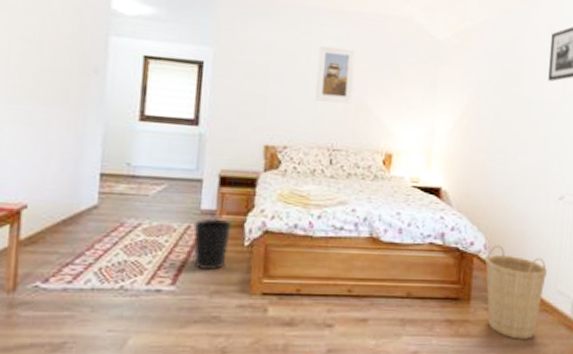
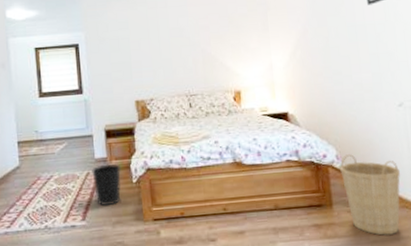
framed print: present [315,45,357,104] -> none [165,11,199,58]

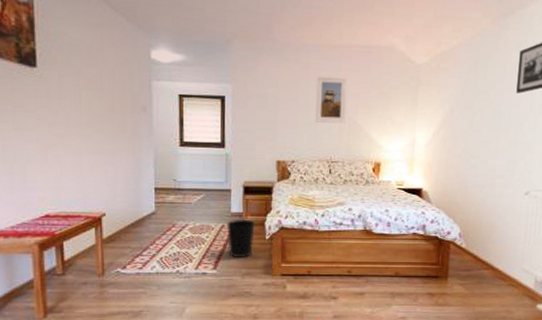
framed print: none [165,11,199,58] -> present [315,75,348,124]
basket: present [340,154,400,236] -> none [460,234,513,308]

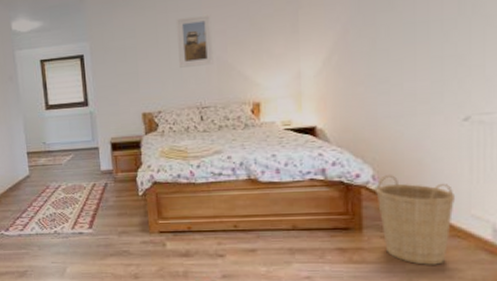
wastebasket: present [227,219,255,258] -> none [98,176,127,216]
basket: none [460,234,513,308] -> present [376,175,454,265]

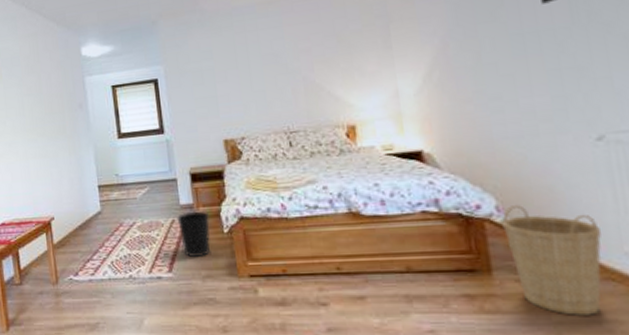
wastebasket: none [98,176,127,216] -> present [177,210,211,258]
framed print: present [175,14,214,68] -> none [255,32,300,90]

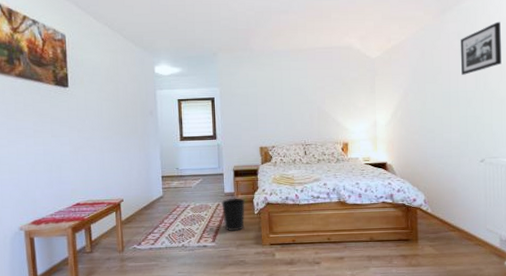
basket: present [502,205,601,316] -> none [427,200,476,267]

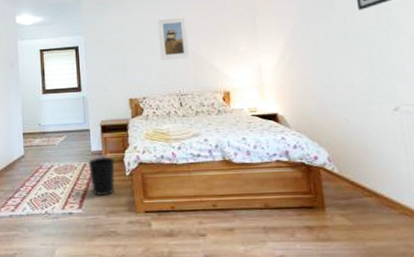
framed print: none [288,74,315,113] -> present [157,17,190,60]

